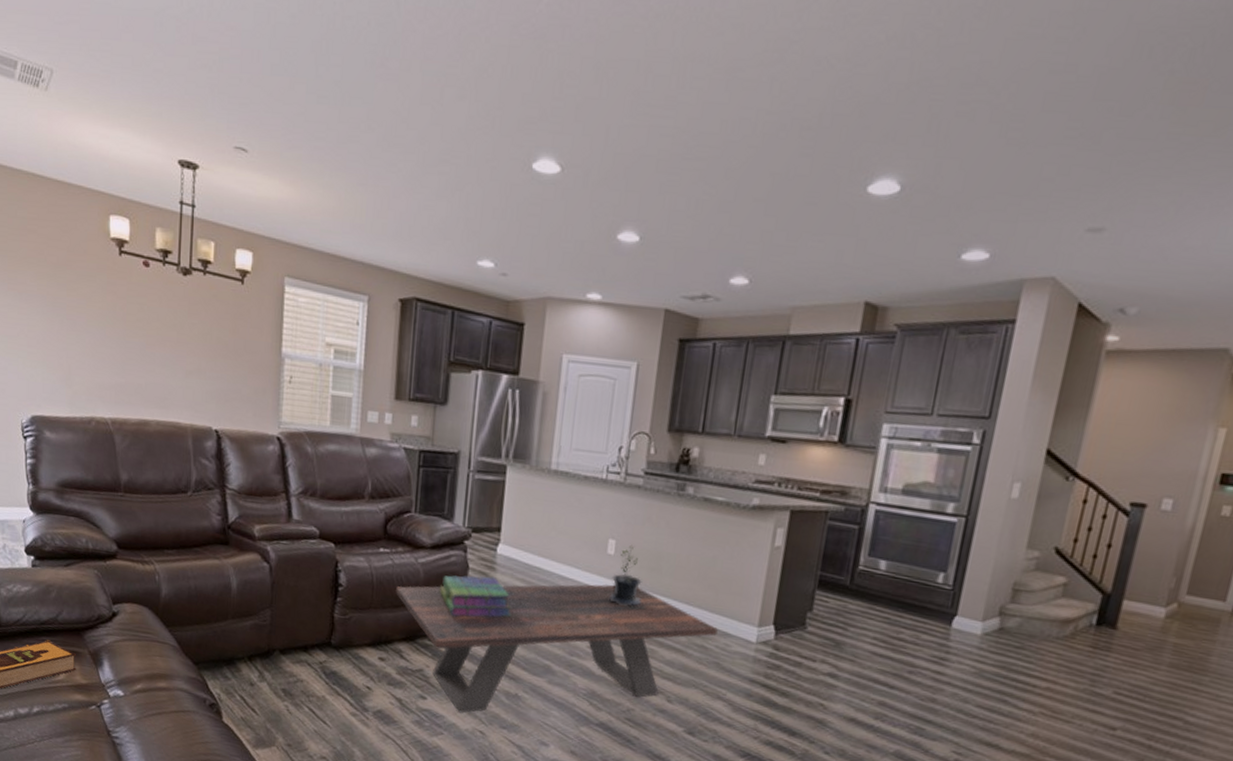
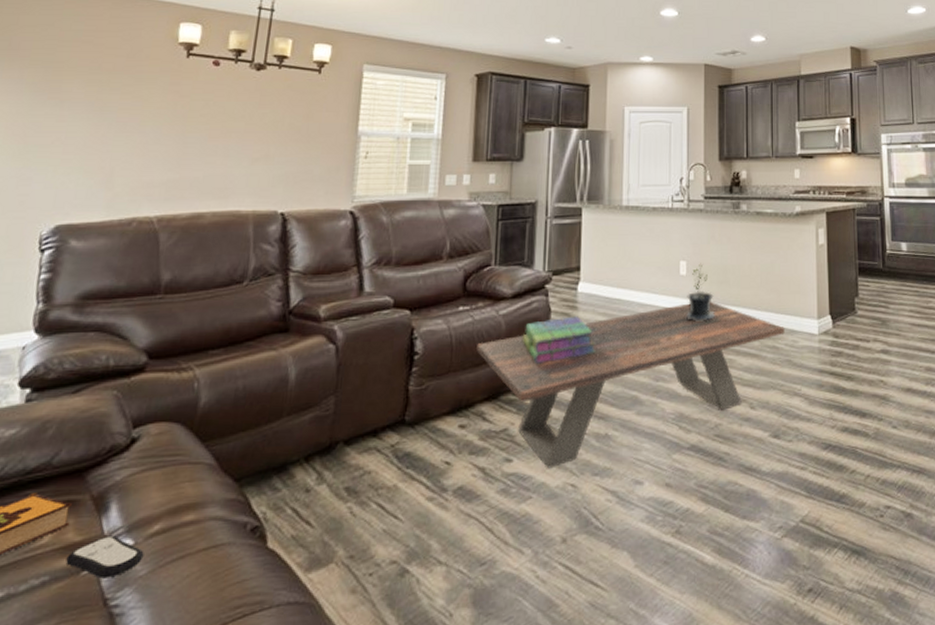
remote control: none [78,684,132,716] -> present [66,535,144,579]

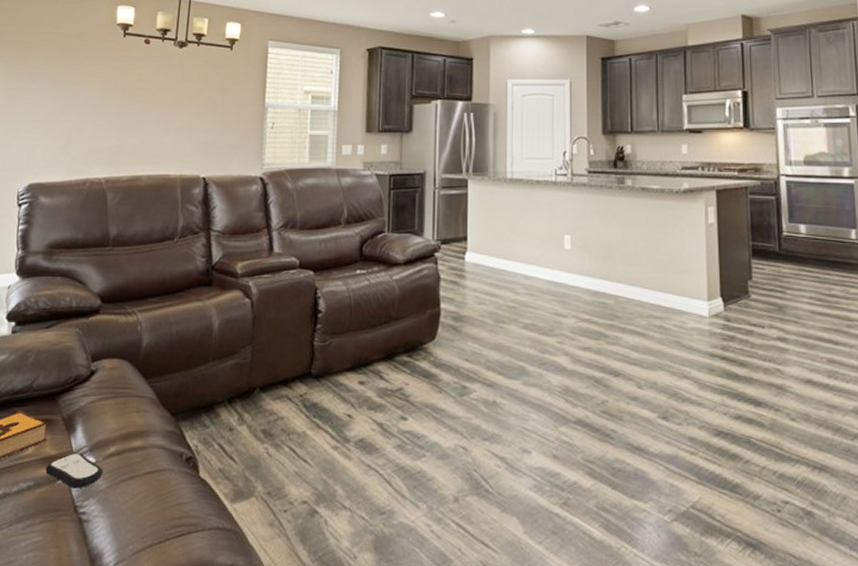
coffee table: present [477,301,785,469] -> none [373,276,673,430]
stack of books: present [522,316,596,364] -> none [414,285,484,329]
potted plant: present [686,263,716,322] -> none [571,238,601,297]

